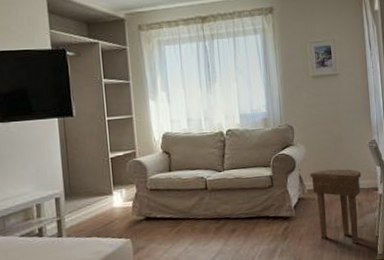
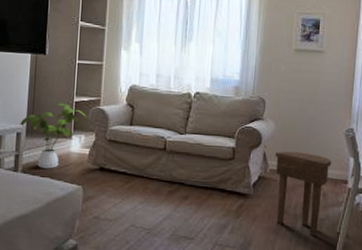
house plant: none [57,161,127,229] -> present [20,103,88,169]

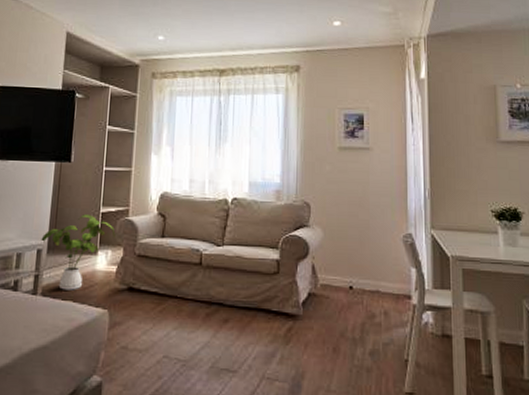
side table: present [275,151,332,236] -> none [326,262,391,365]

